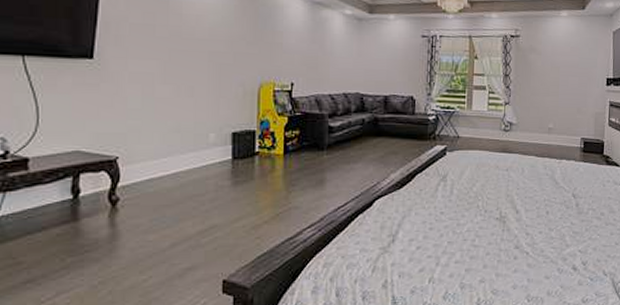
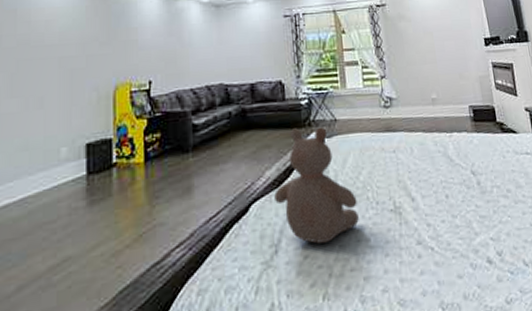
bear: none [396,140,468,238] -> present [274,127,359,244]

